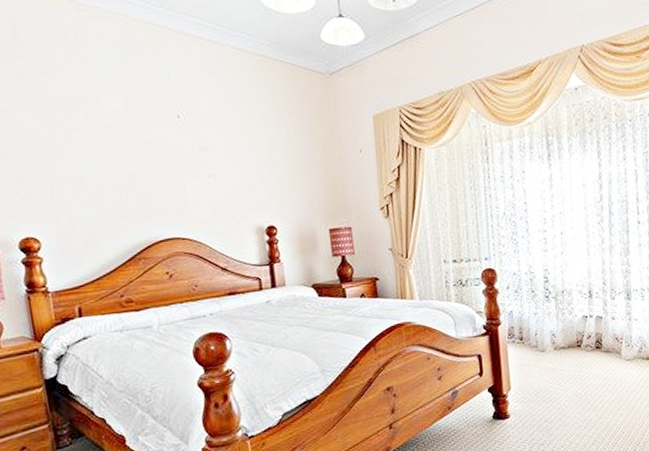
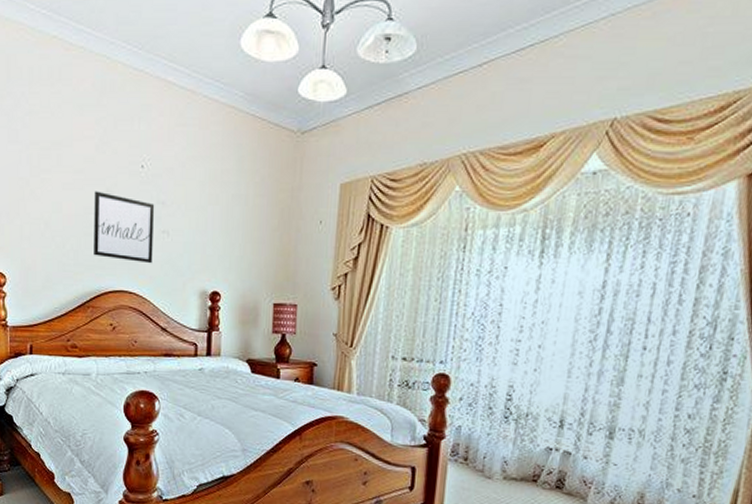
wall art: none [129,144,203,209] -> present [94,191,155,264]

